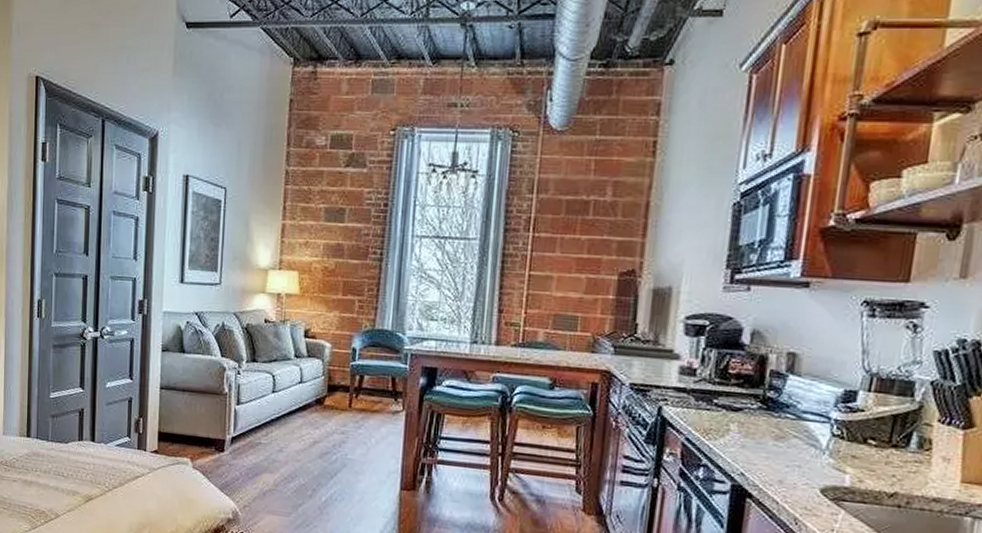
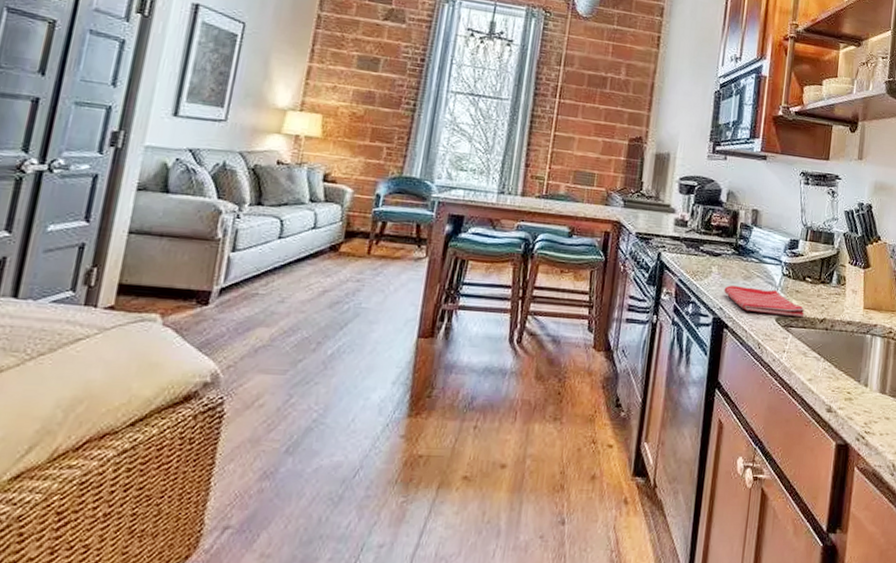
dish towel: none [746,447,865,489] -> present [724,285,805,317]

